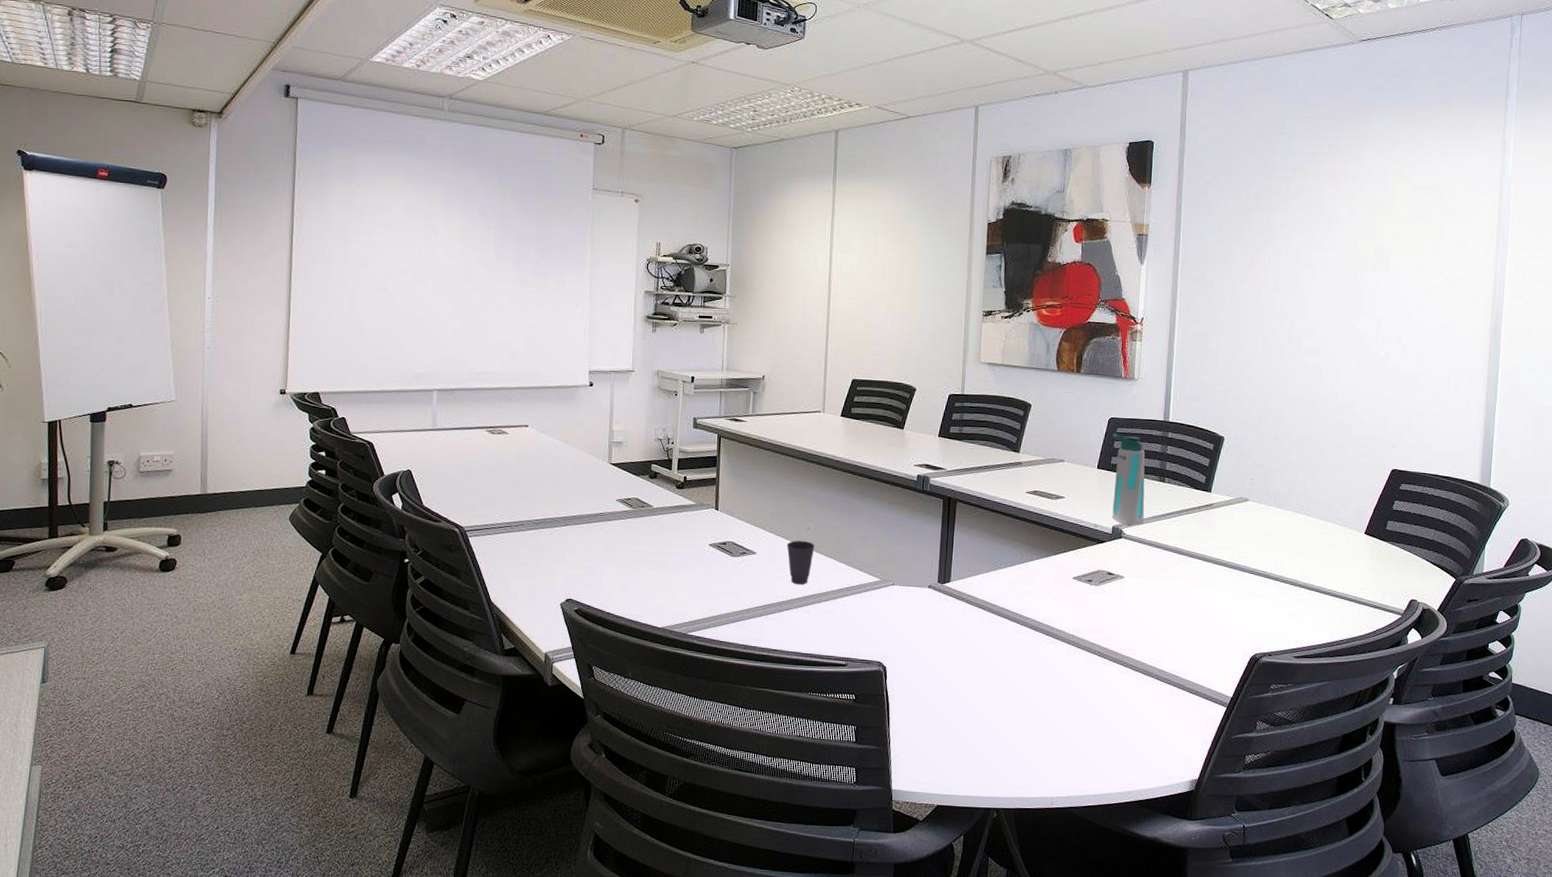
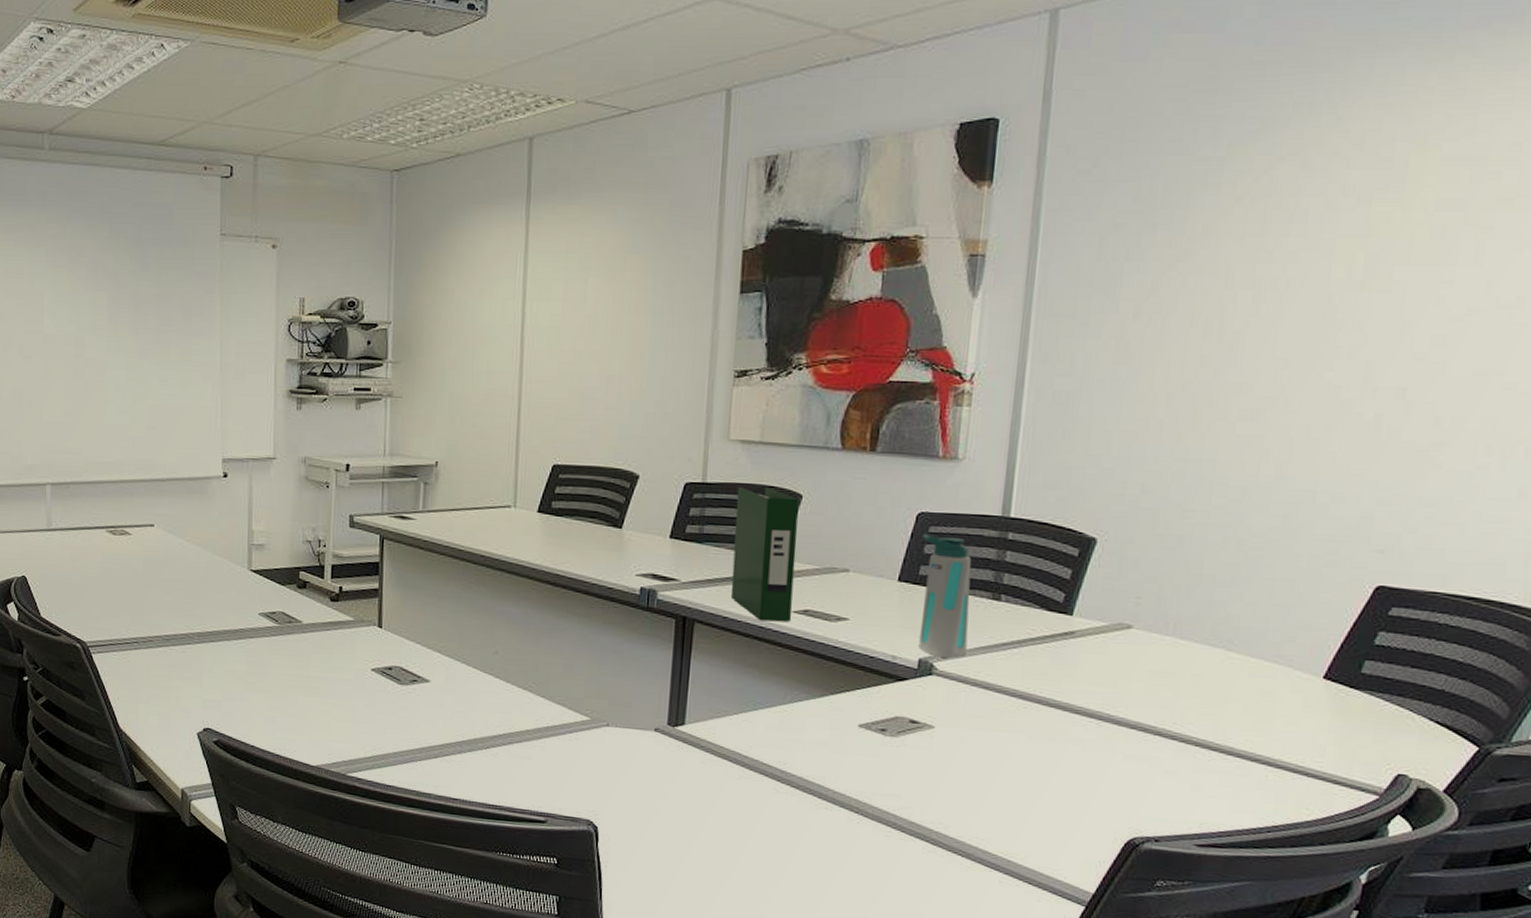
cup: present [787,541,815,584] -> none [468,667,504,721]
binder: none [982,397,1029,500] -> present [730,486,799,622]

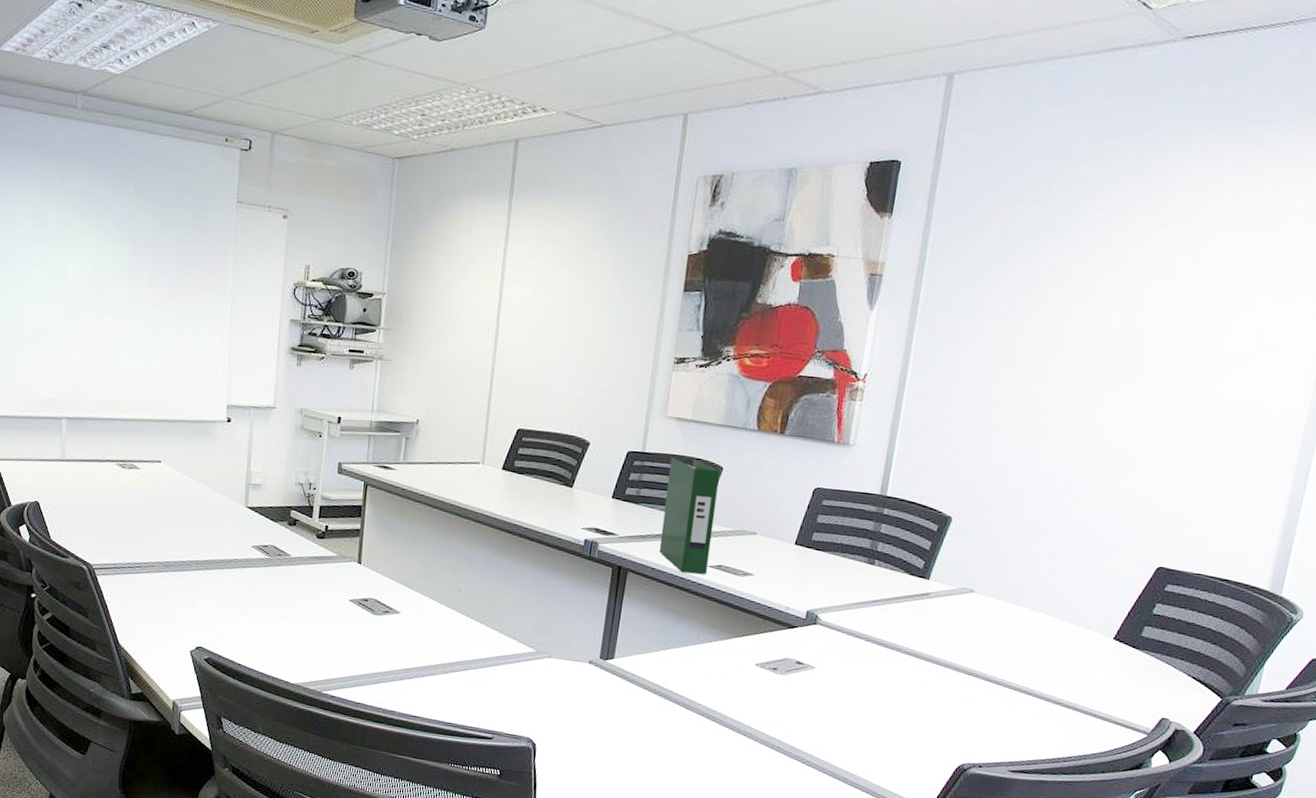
water bottle: present [918,533,972,659] -> none [807,505,854,612]

